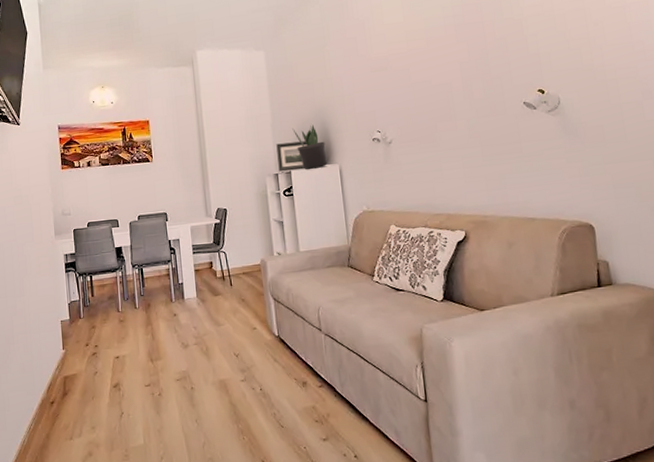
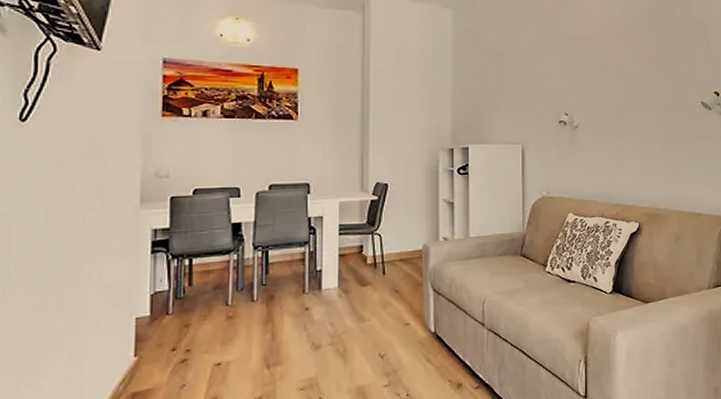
picture frame: present [276,141,307,172] -> none [455,115,490,147]
planter: present [292,124,328,171] -> none [475,98,510,148]

